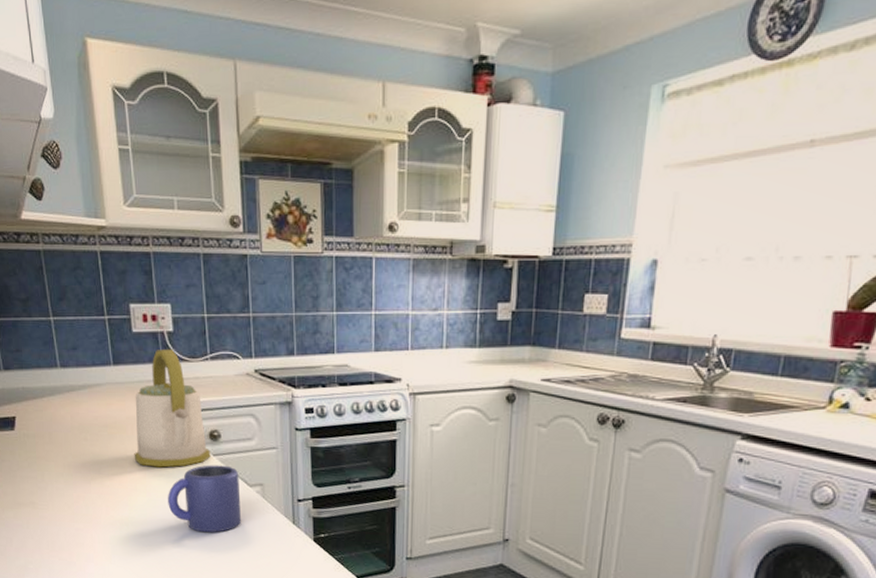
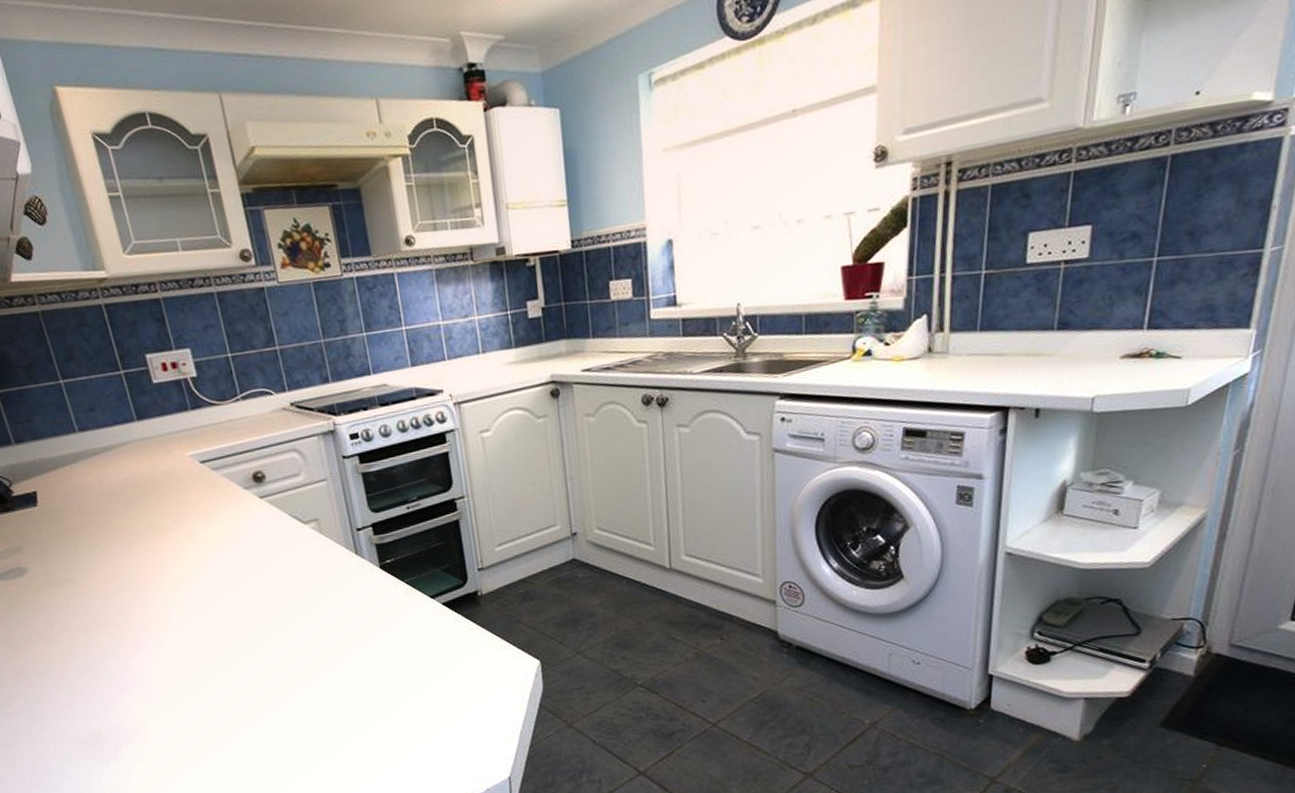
kettle: present [134,348,211,468] -> none [166,394,258,521]
mug: present [168,465,242,533] -> none [218,506,302,580]

